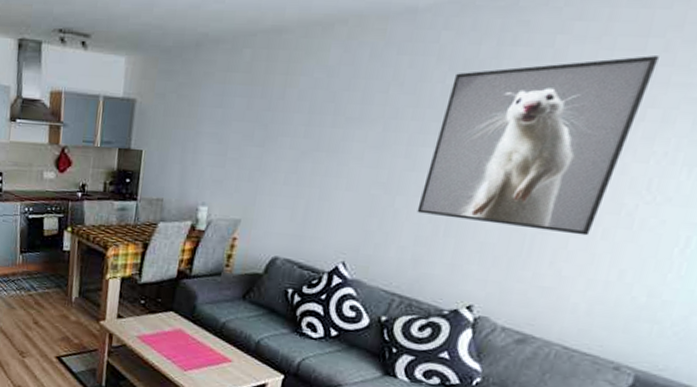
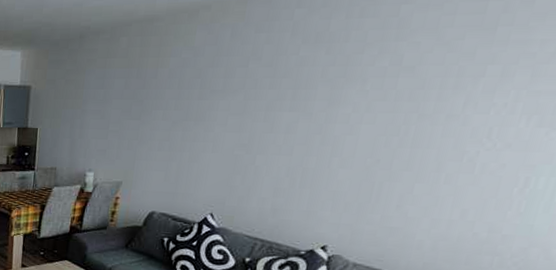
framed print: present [417,56,659,236] -> none [275,17,499,181]

